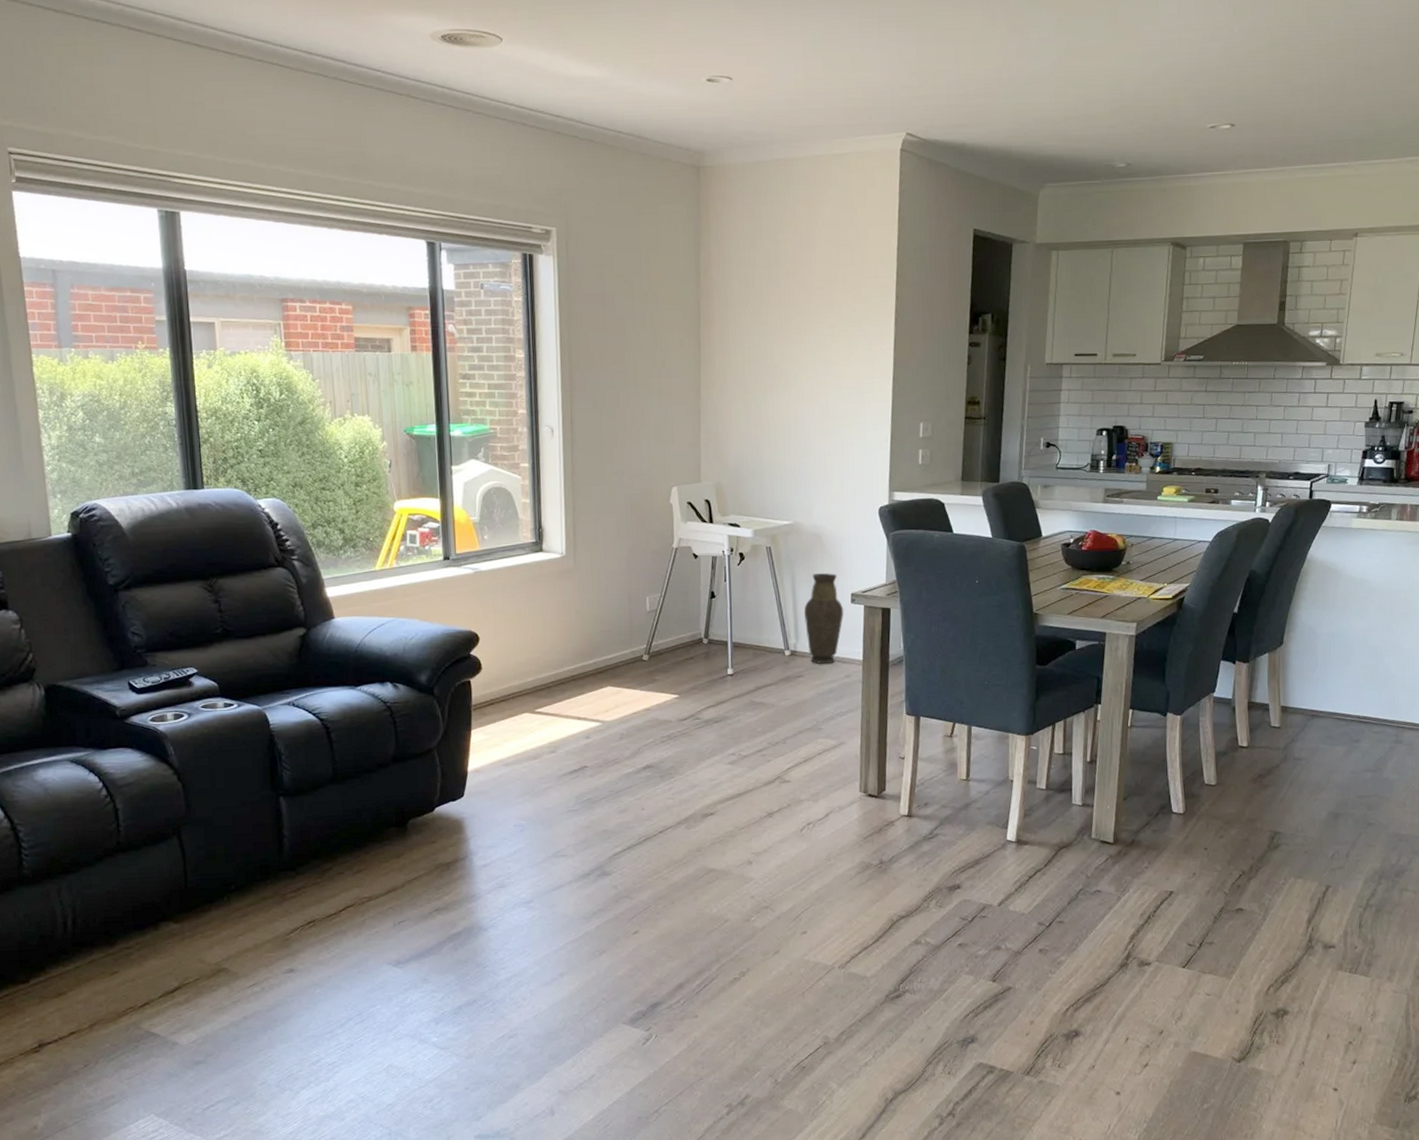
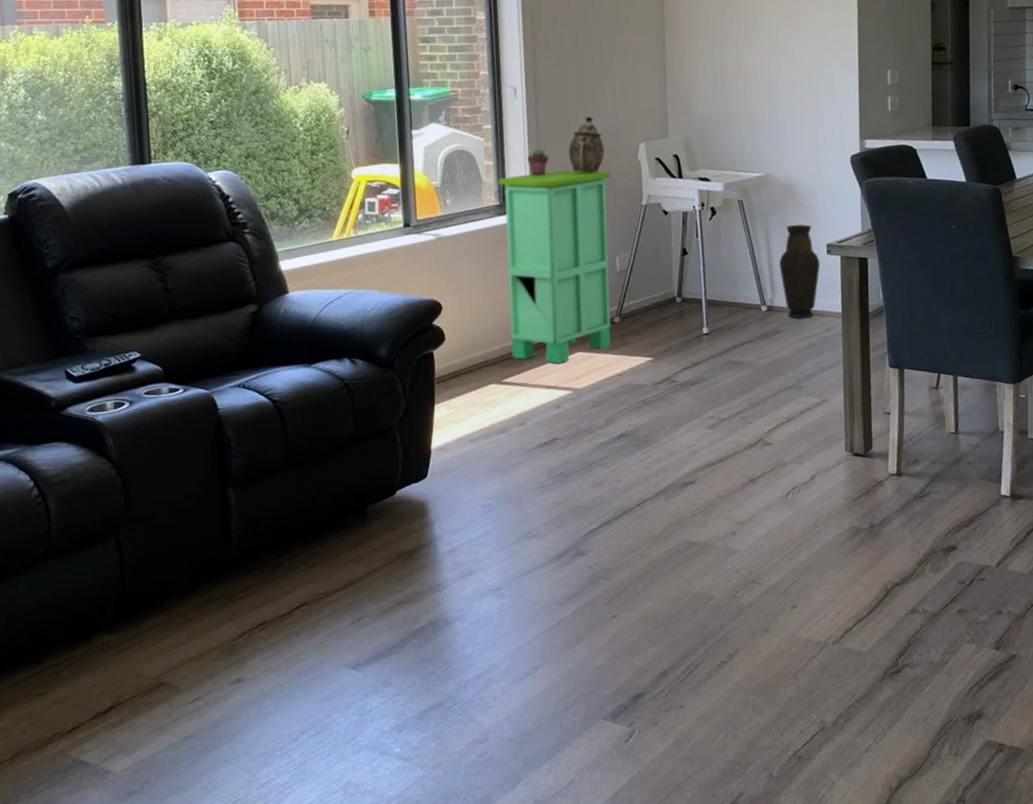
cabinet: none [533,510,644,696] -> present [497,170,611,364]
potted succulent: none [563,488,583,515] -> present [527,148,549,176]
decorative jar: none [603,458,638,514] -> present [568,116,605,173]

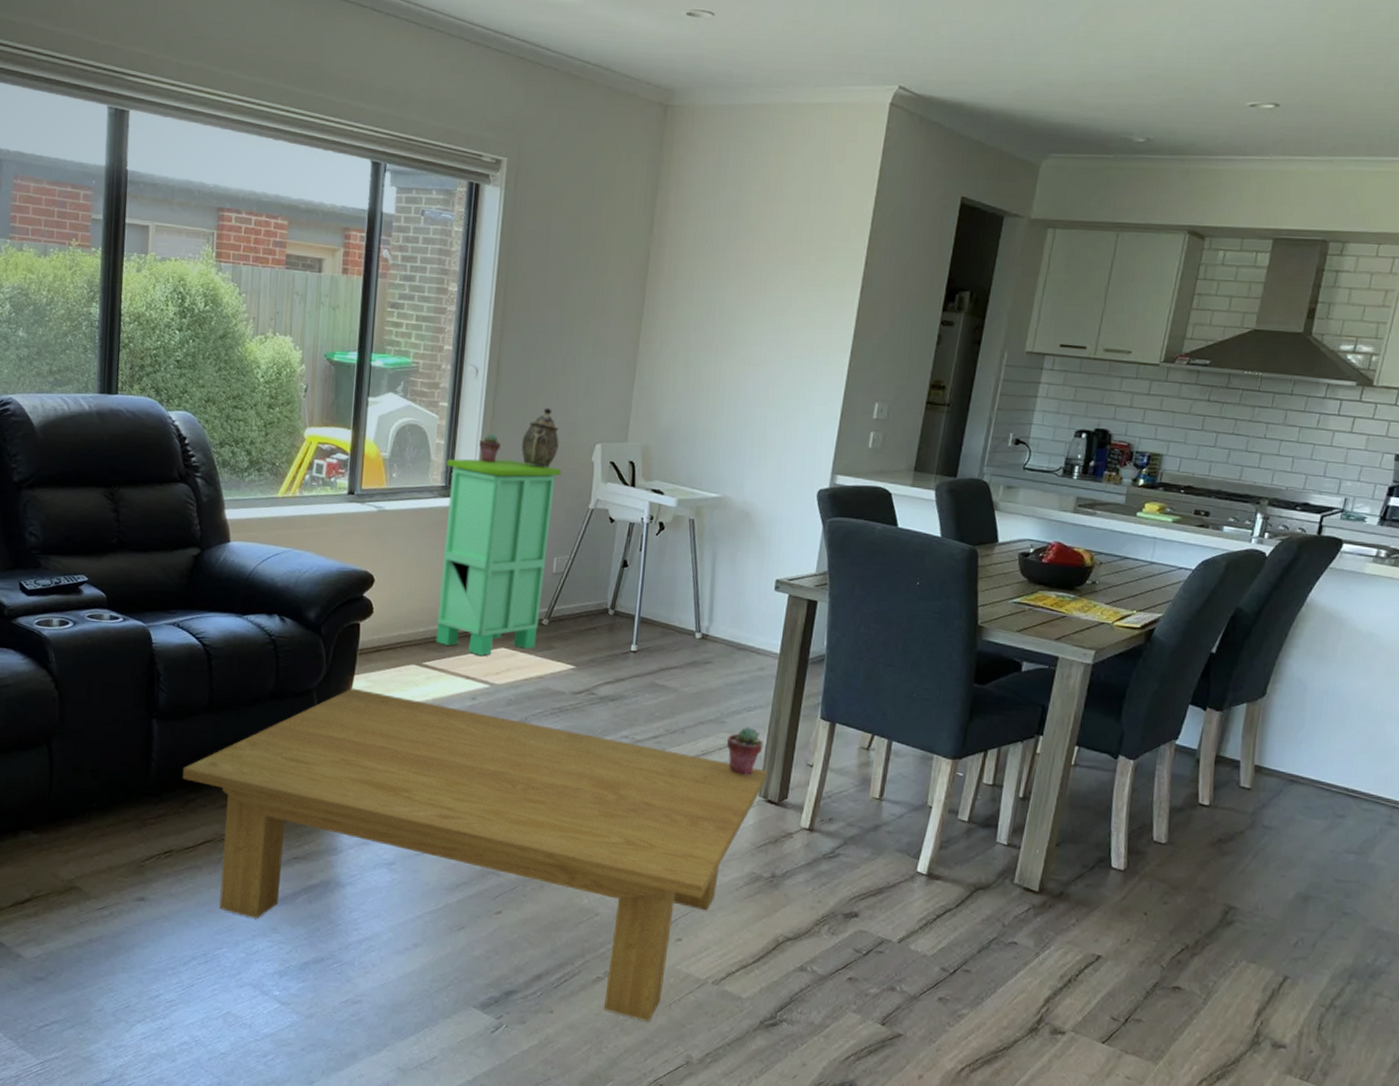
coffee table: none [266,417,851,696] -> present [182,688,768,1022]
vase: present [779,224,821,319] -> none [721,554,766,654]
potted succulent: none [807,386,842,434] -> present [726,726,764,776]

